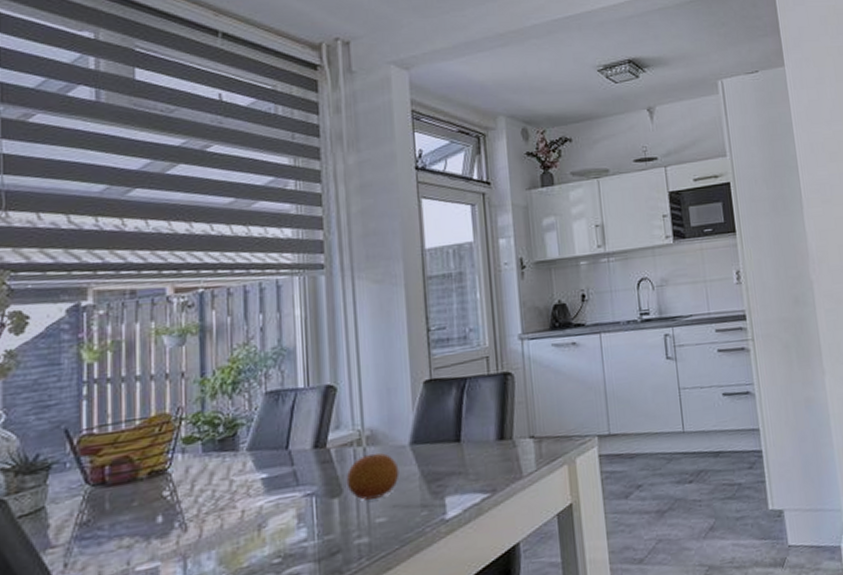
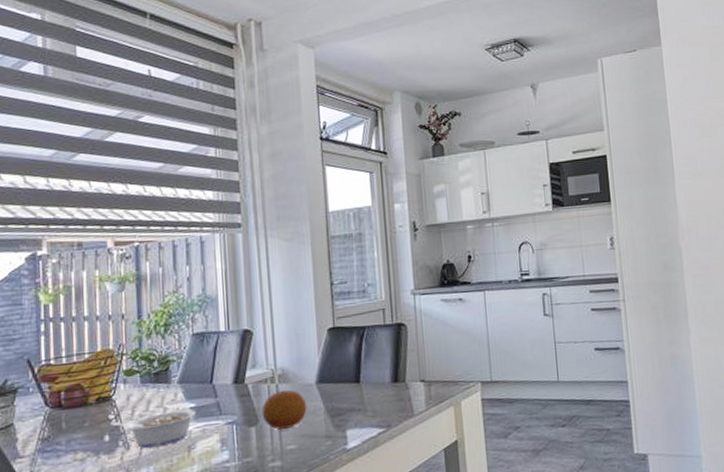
legume: none [165,480,269,530] -> present [111,409,197,449]

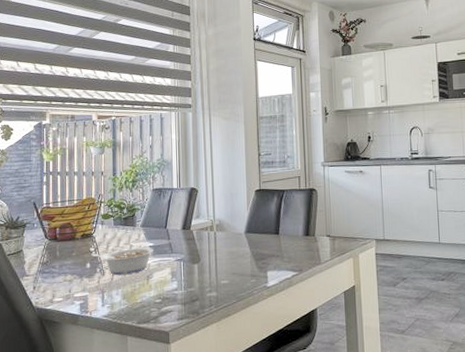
fruit: present [261,389,307,430] -> none [203,236,238,267]

